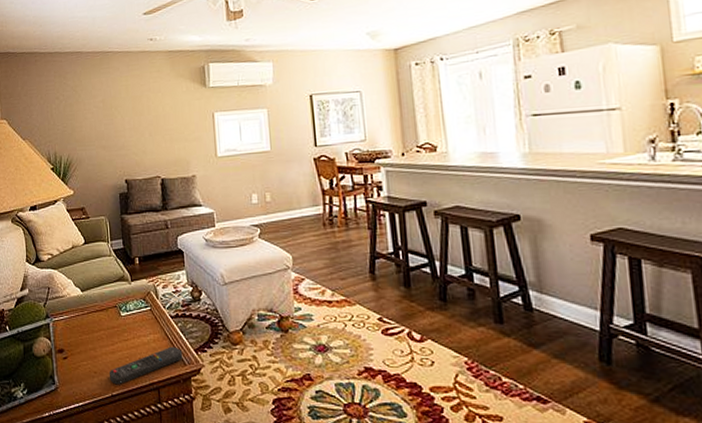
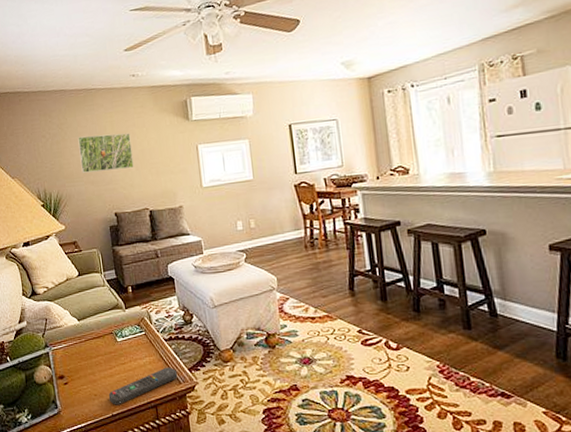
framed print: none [91,97,147,137] -> present [78,133,134,173]

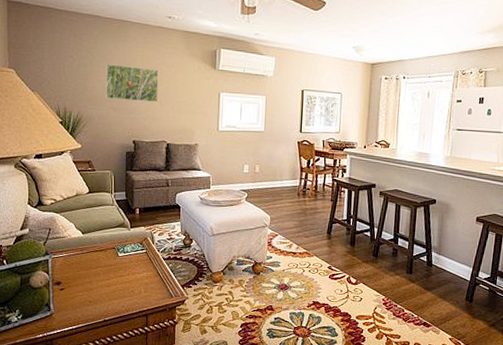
remote control: present [108,367,178,405] -> none [103,282,171,312]

